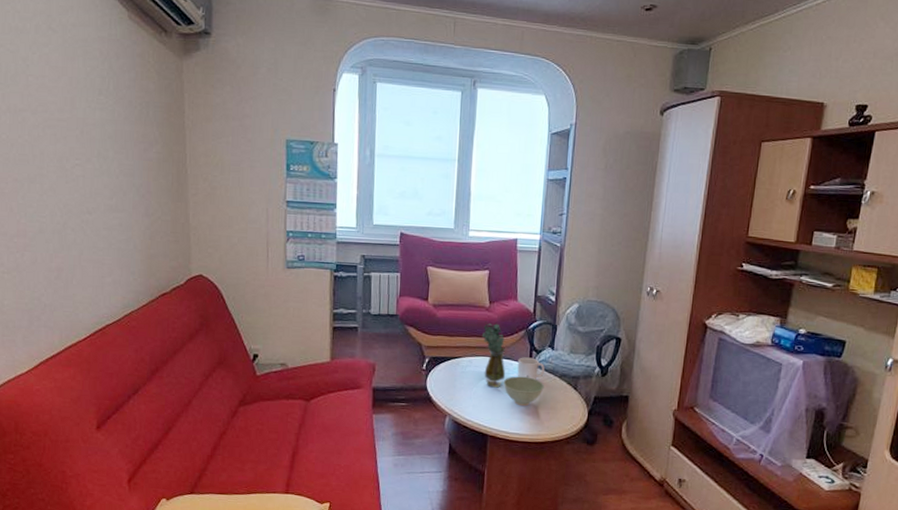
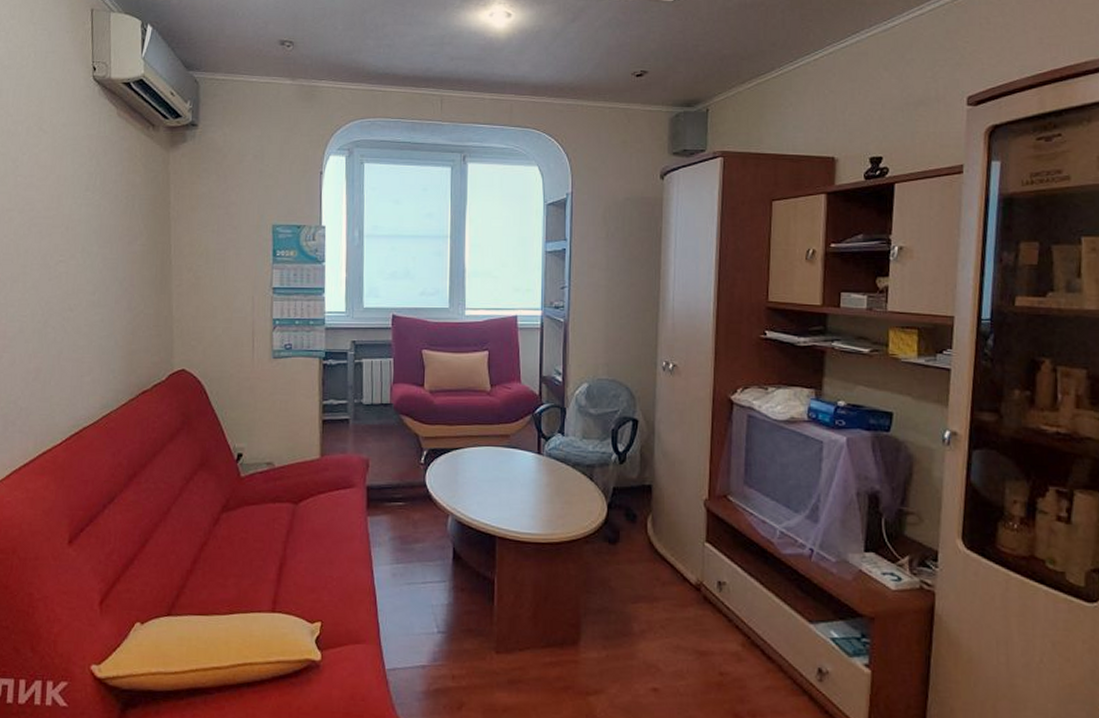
vase: present [481,321,506,388] -> none [484,407,513,481]
bowl: present [503,376,545,407] -> none [510,467,556,502]
mug: present [517,357,545,380] -> none [525,445,555,470]

